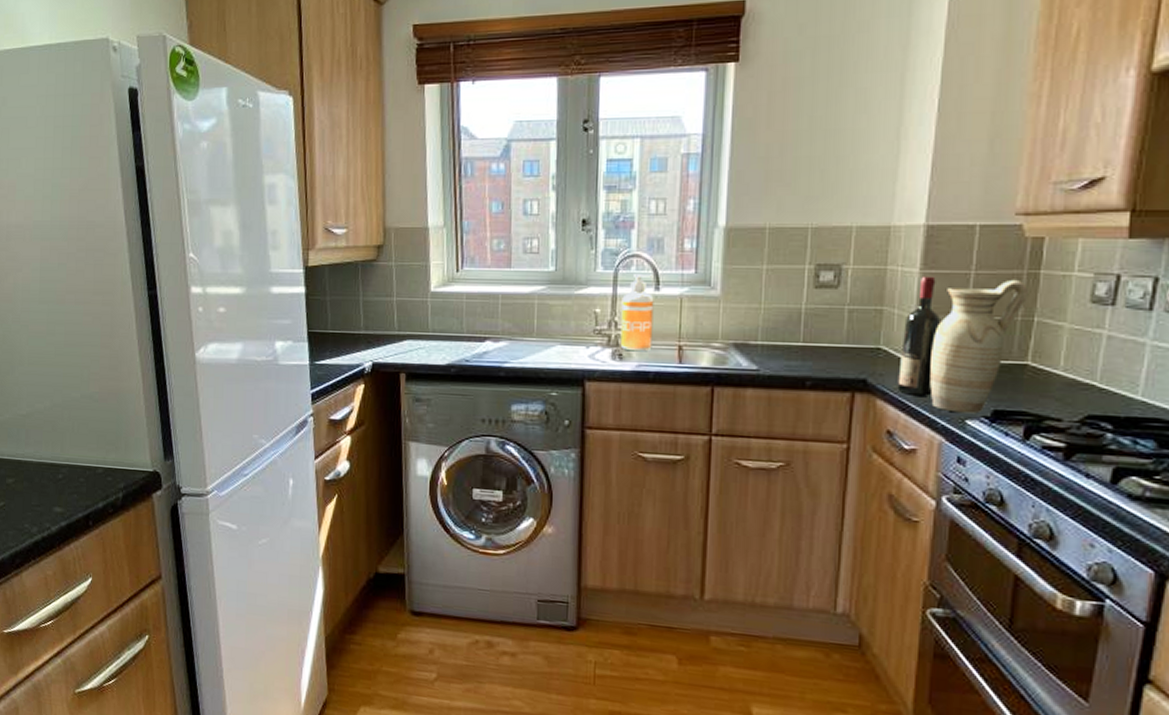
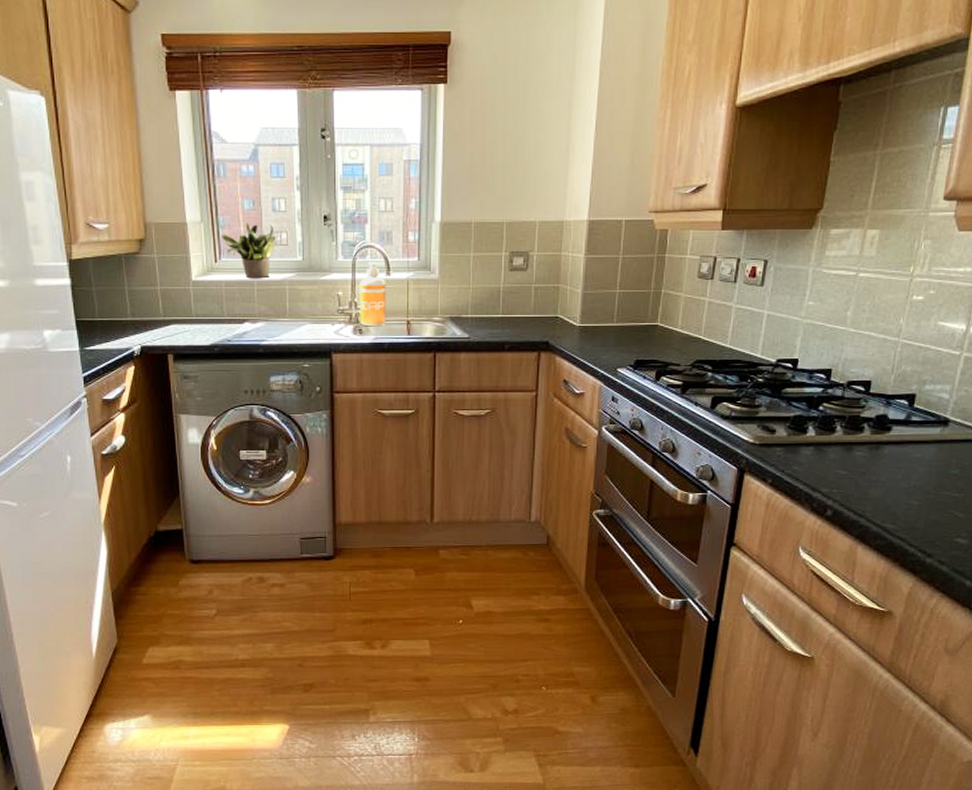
potted plant: none [463,228,526,293] -> present [220,223,276,280]
wine bottle: present [897,276,942,396] -> none [570,260,600,352]
ceramic jug: present [929,279,1030,414] -> none [592,261,659,364]

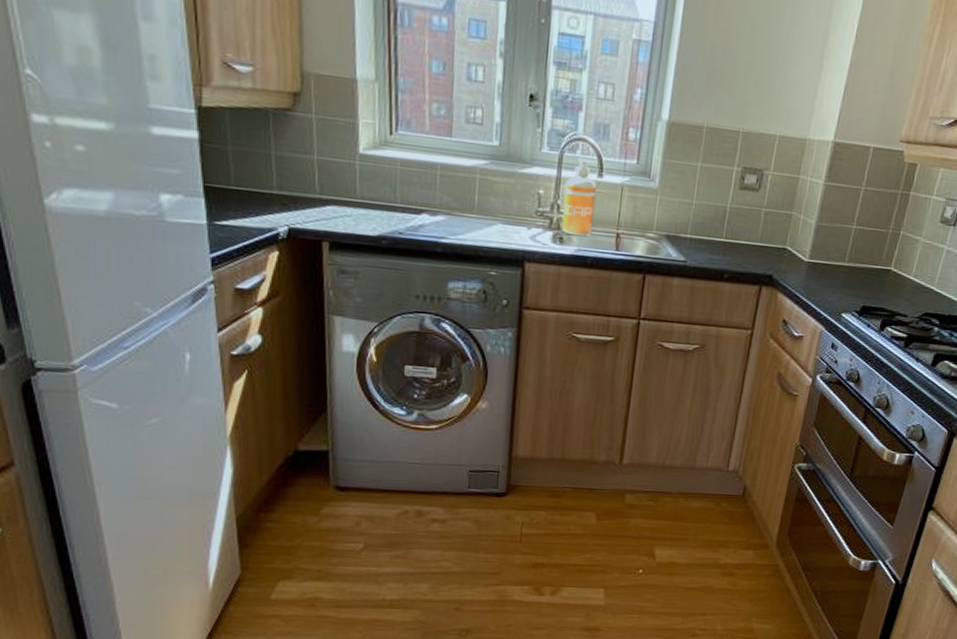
potted plant: present [220,223,276,280] -> none [398,90,469,163]

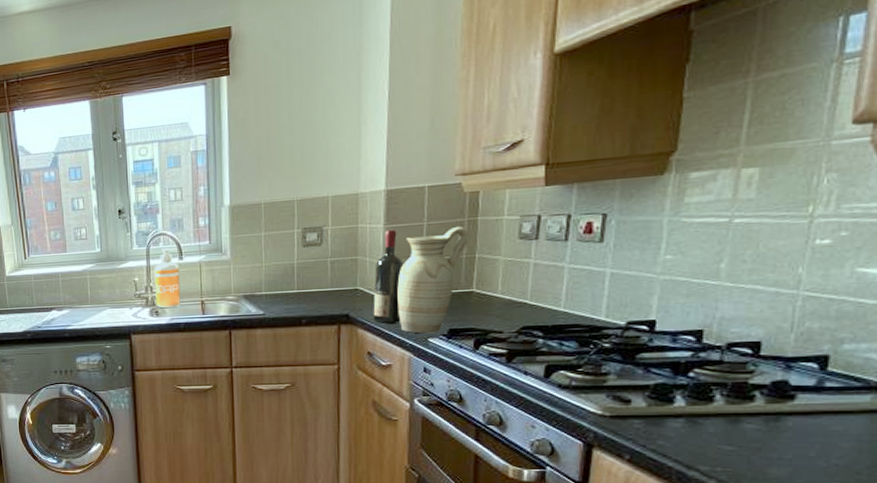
wine bottle: none [795,187,836,292] -> present [373,229,404,323]
ceramic jug: none [818,197,901,308] -> present [397,226,471,334]

